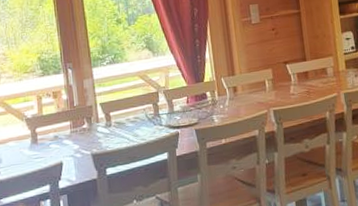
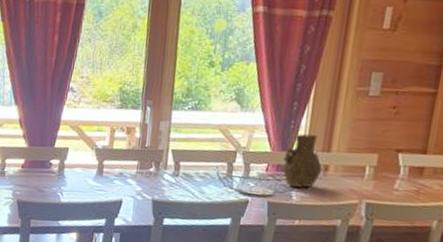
pitcher: none [199,63,233,112] -> present [282,134,323,188]

